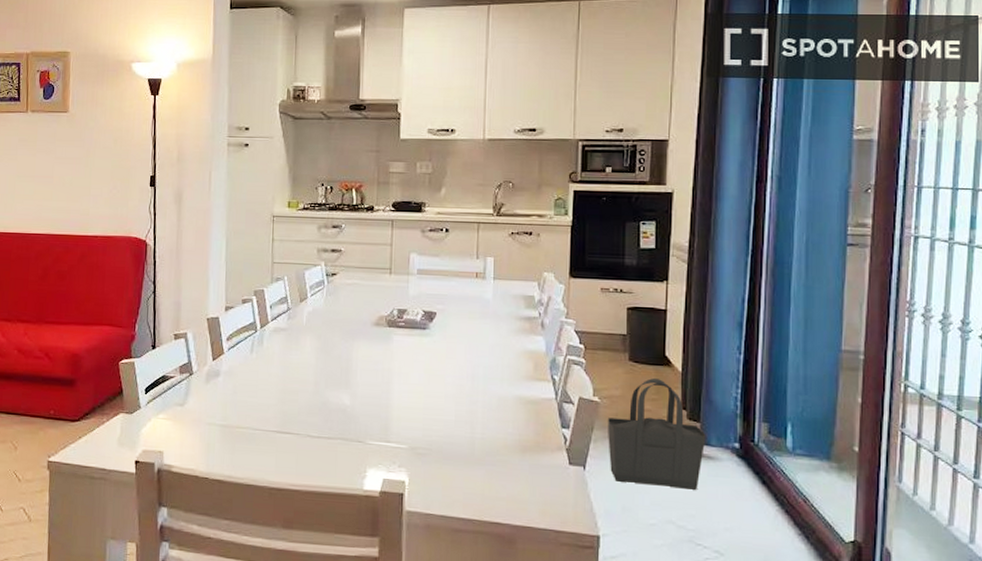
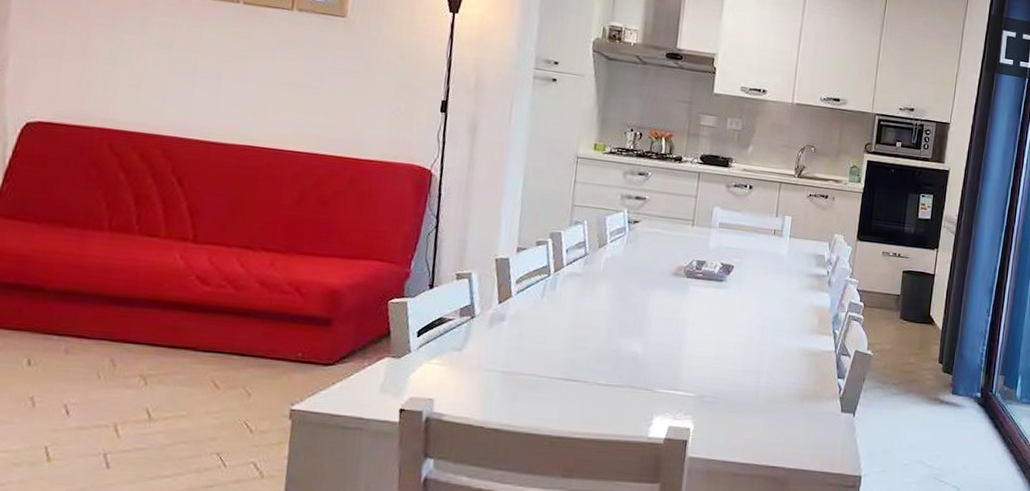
shopping bag: present [608,378,706,490] -> none [875,335,956,433]

